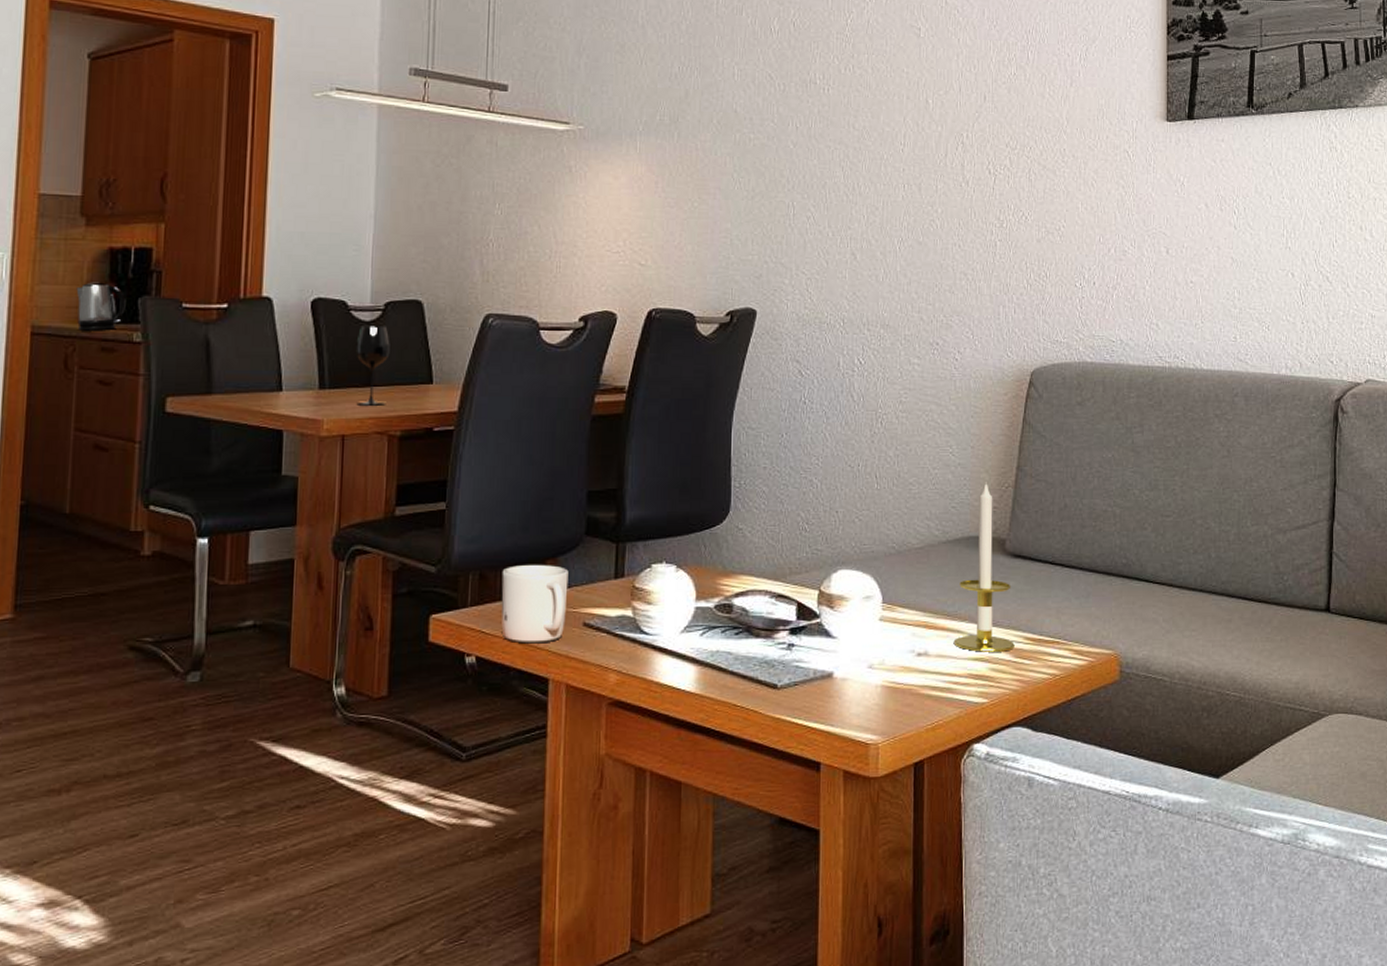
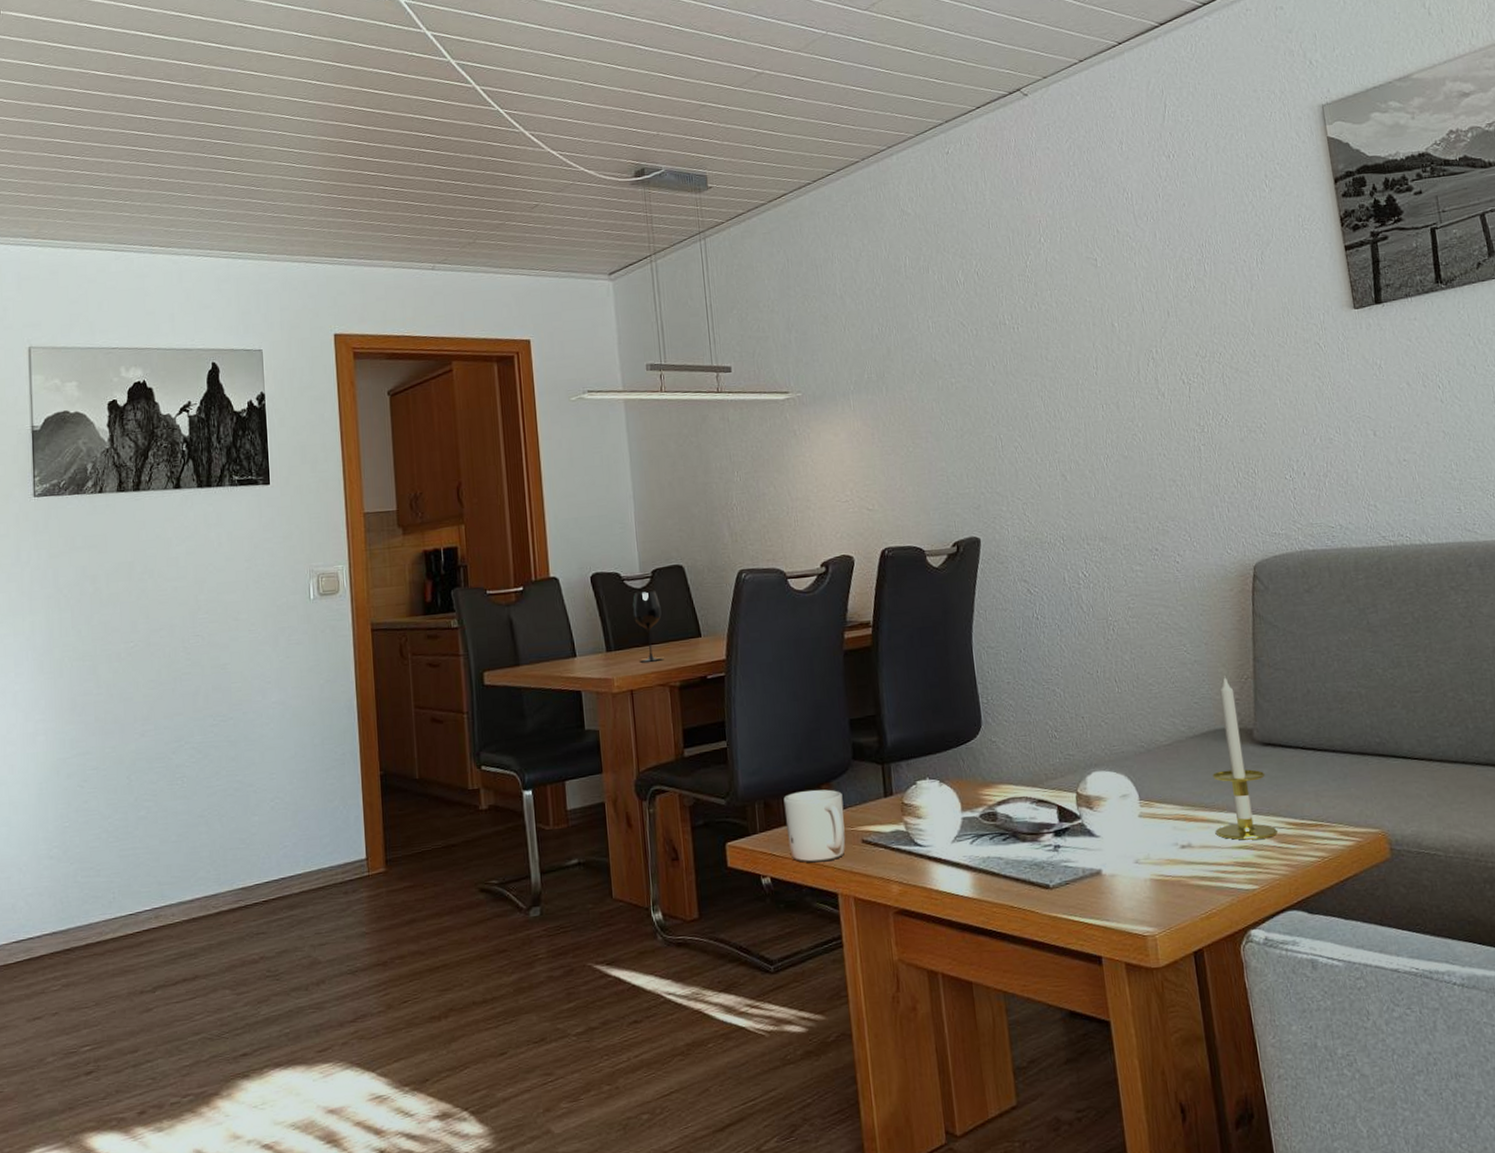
kettle: present [76,282,126,331] -> none [402,580,442,623]

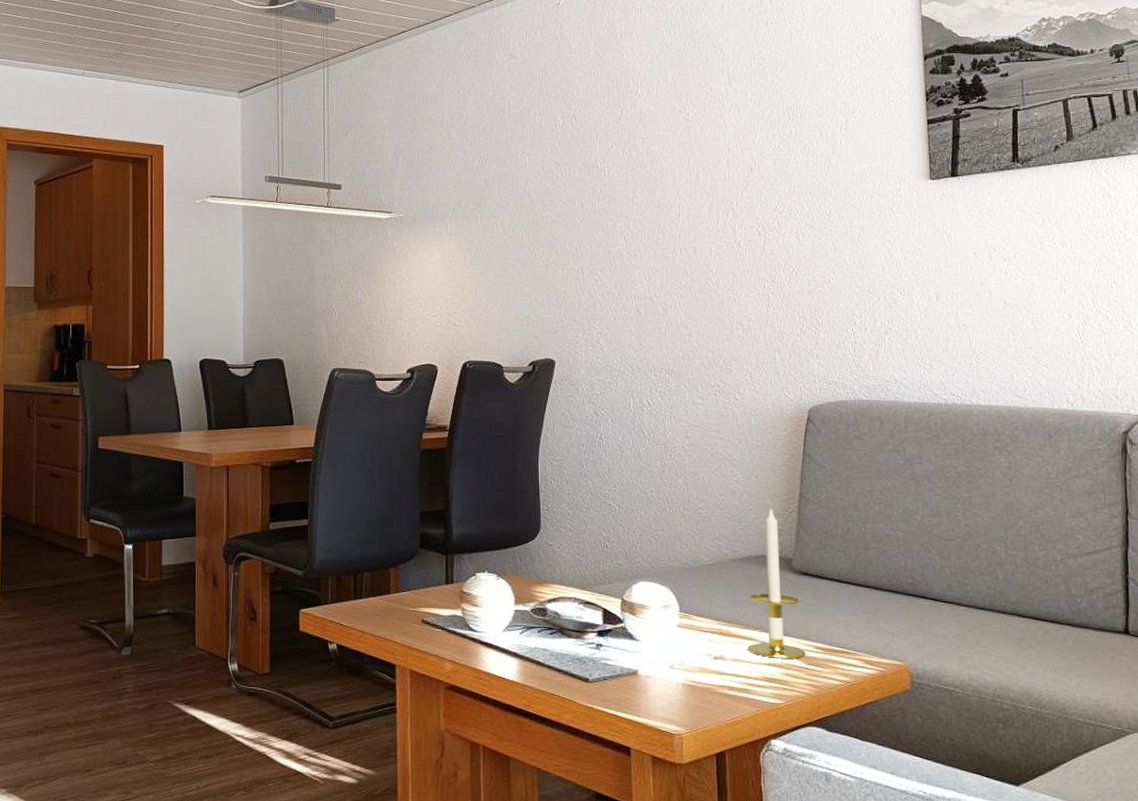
wine glass: present [632,591,664,663] -> none [234,380,260,442]
mug: present [783,789,846,863] -> none [354,571,408,636]

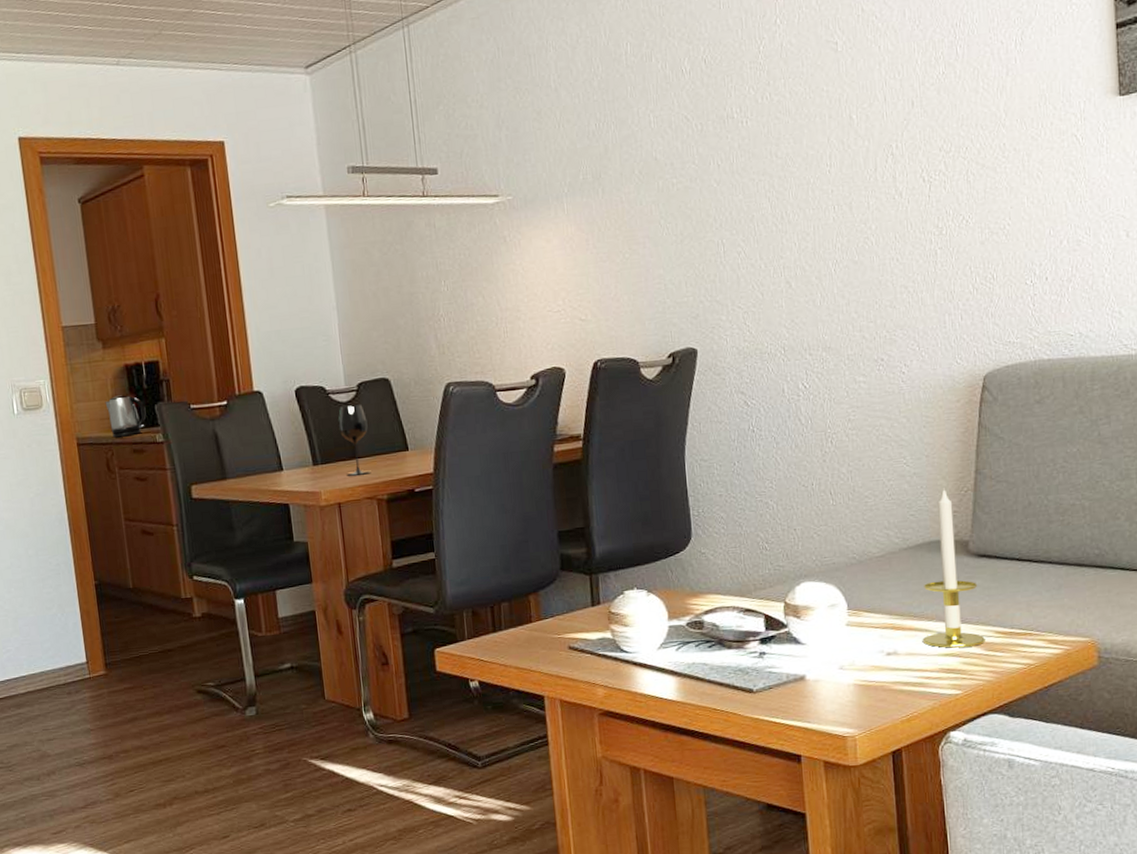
kettle: none [33,351,68,388] -> present [105,394,147,438]
wine glass: none [234,380,260,442] -> present [338,404,371,476]

